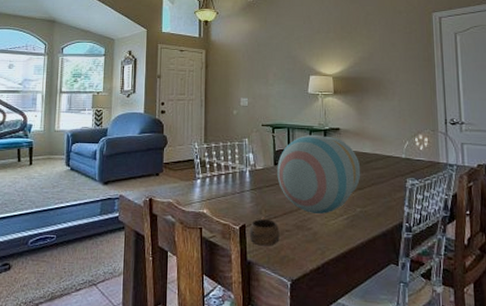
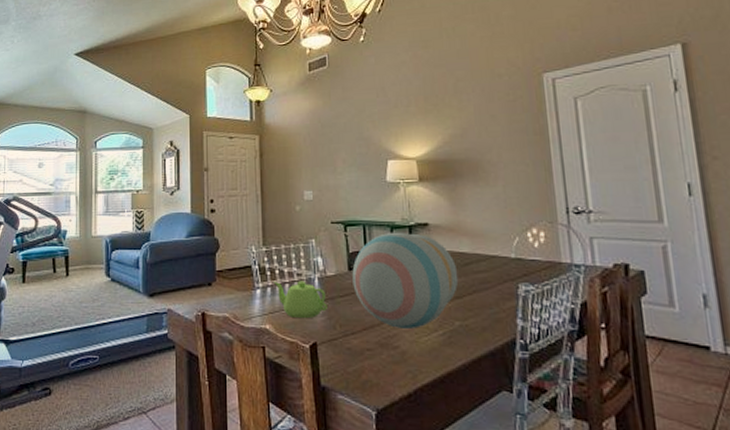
teapot: none [211,173,255,205] -> present [273,281,327,319]
cup: present [249,217,280,246] -> none [322,333,360,369]

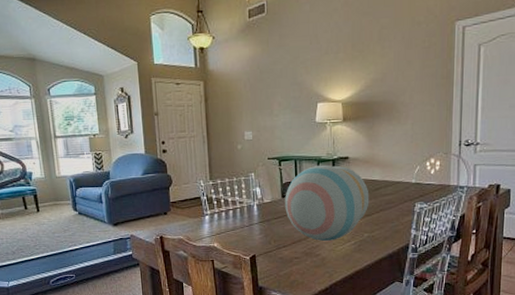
teapot: present [273,281,327,319] -> none [219,207,264,238]

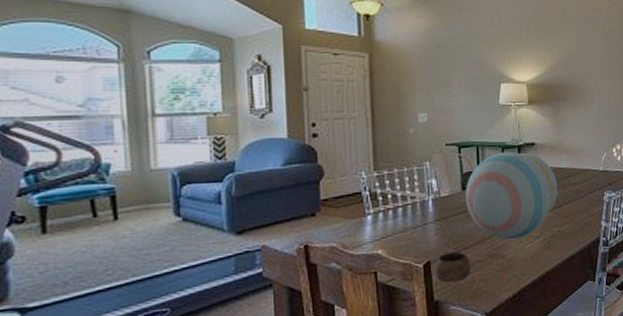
cup: none [259,247,289,273] -> present [435,249,471,282]

